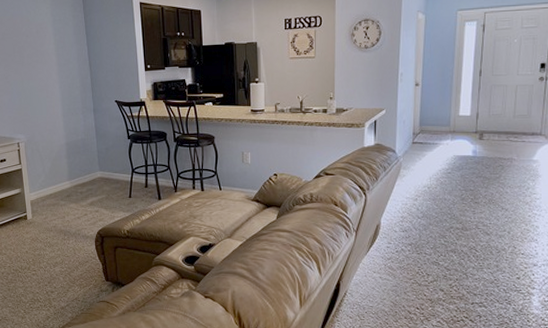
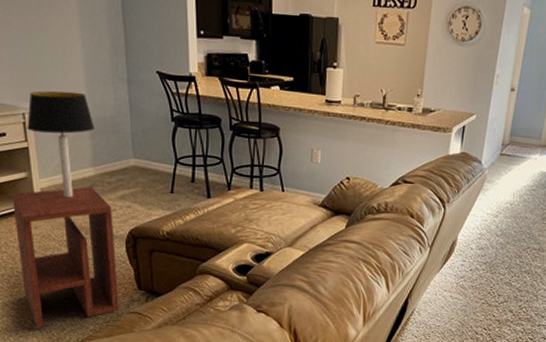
side table: none [9,197,91,318] -> present [11,186,119,329]
table lamp: none [21,123,70,207] -> present [27,91,95,198]

